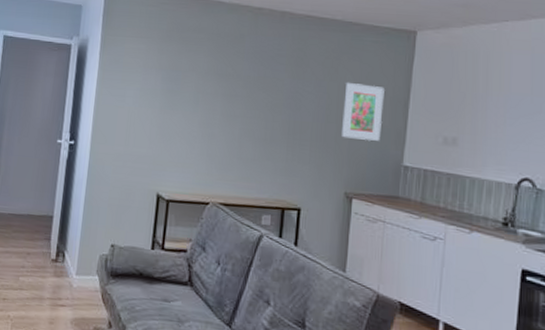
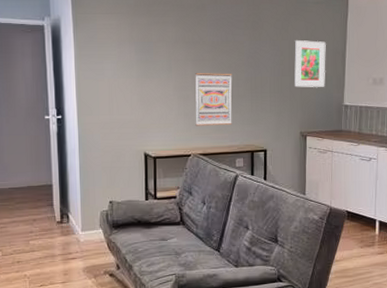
wall art: none [218,109,267,174] -> present [195,73,232,126]

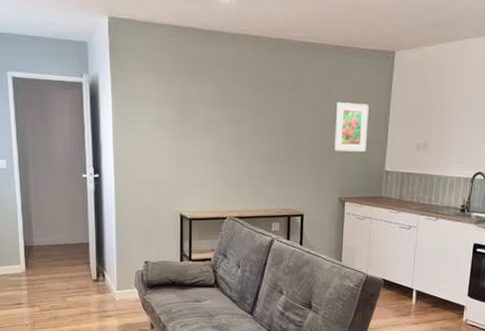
wall art: present [195,73,232,126] -> none [232,134,271,189]

